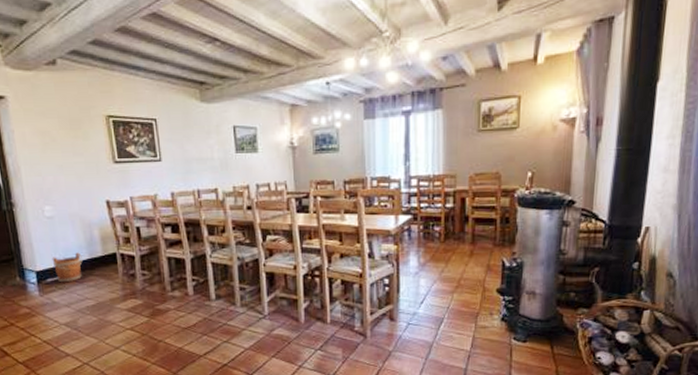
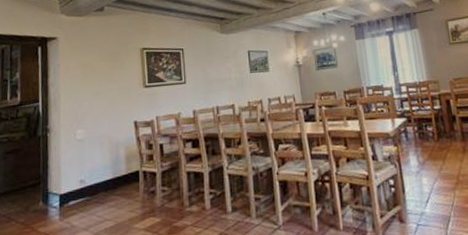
bucket: present [52,252,83,283] -> none [77,172,106,205]

